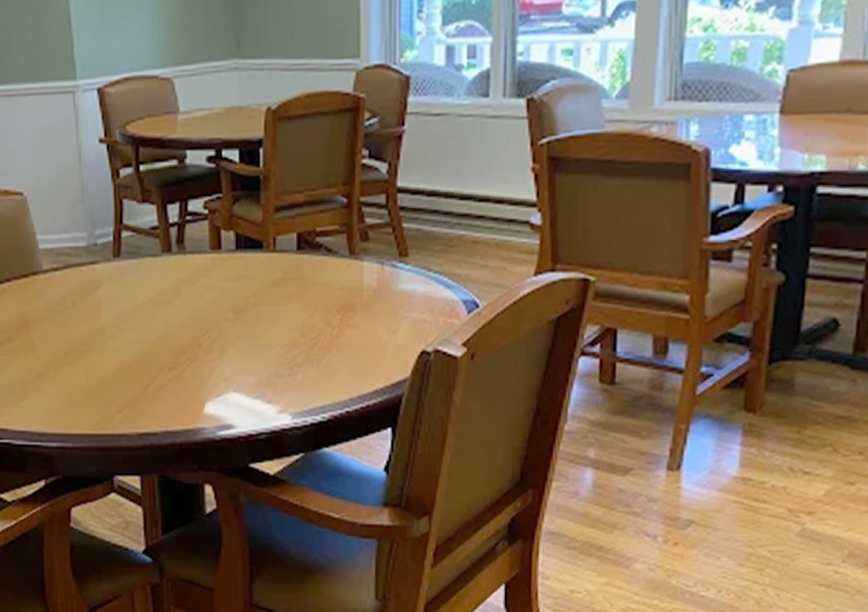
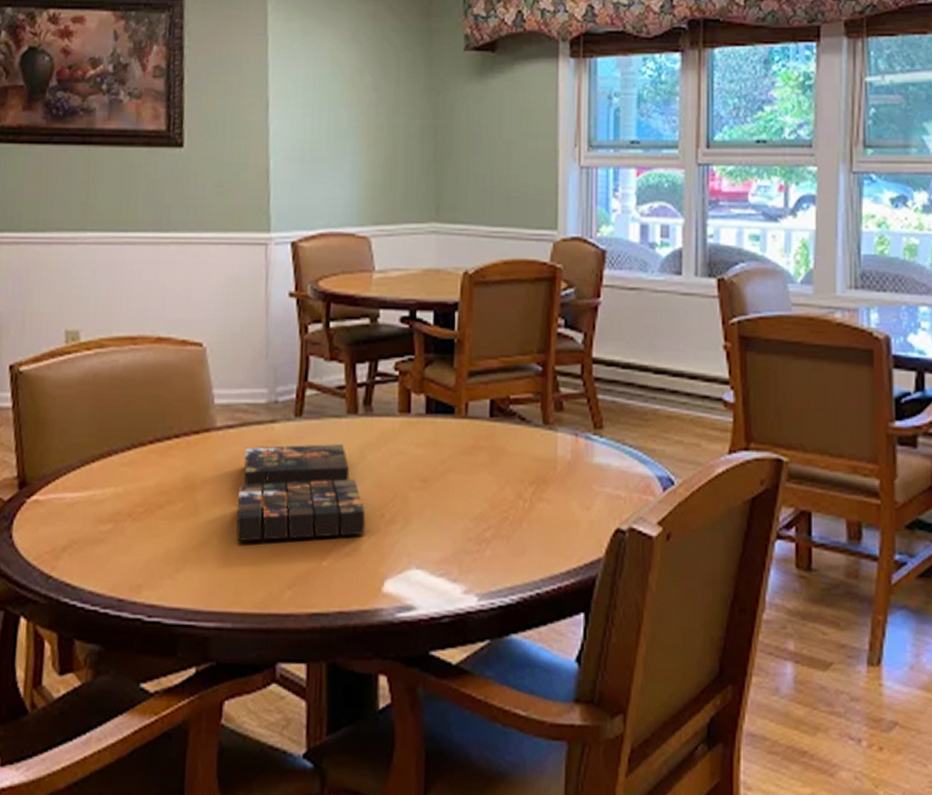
board game: none [68,281,185,372] -> present [236,444,366,541]

